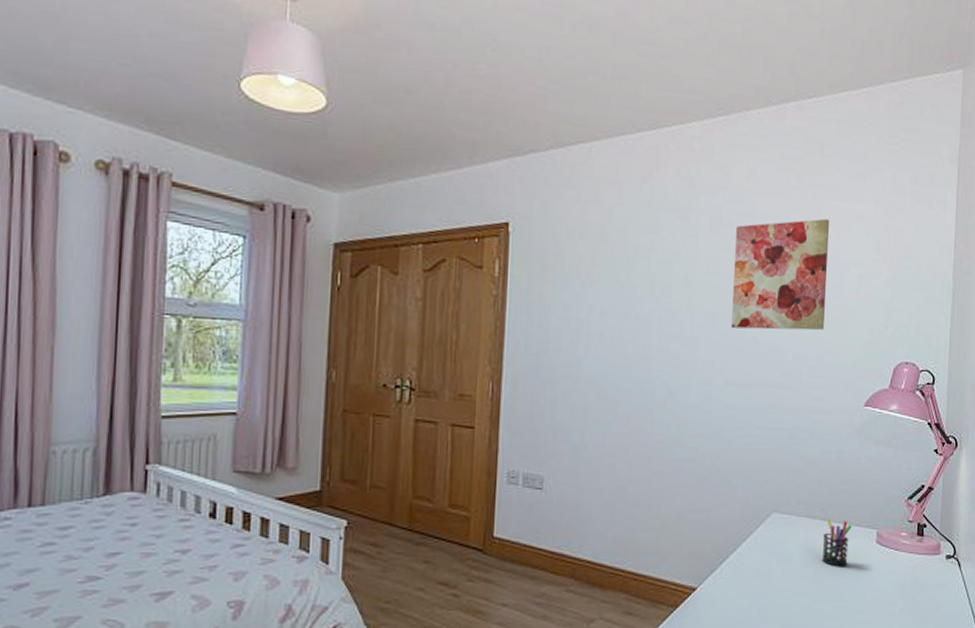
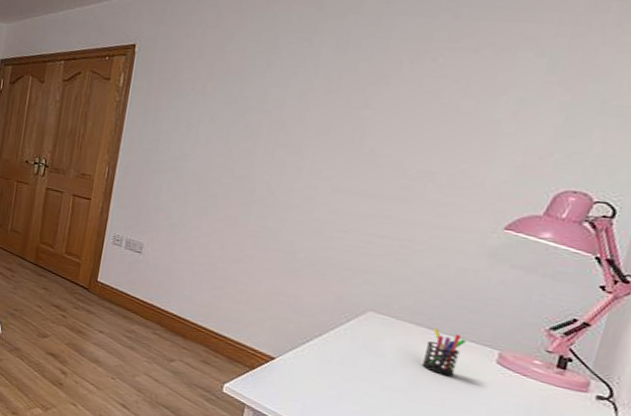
wall art: present [730,218,830,331] -> none [345,39,489,150]

